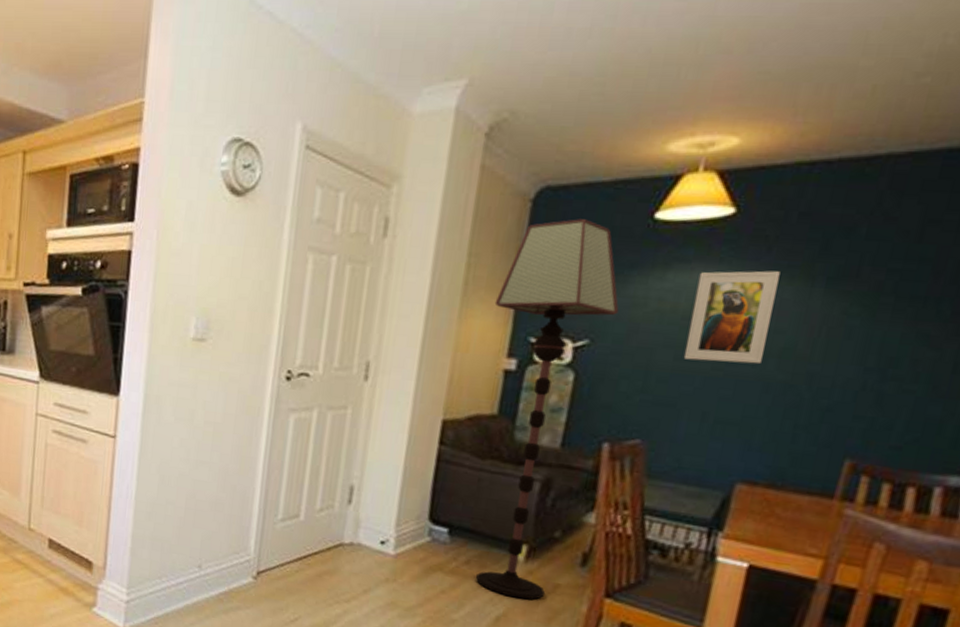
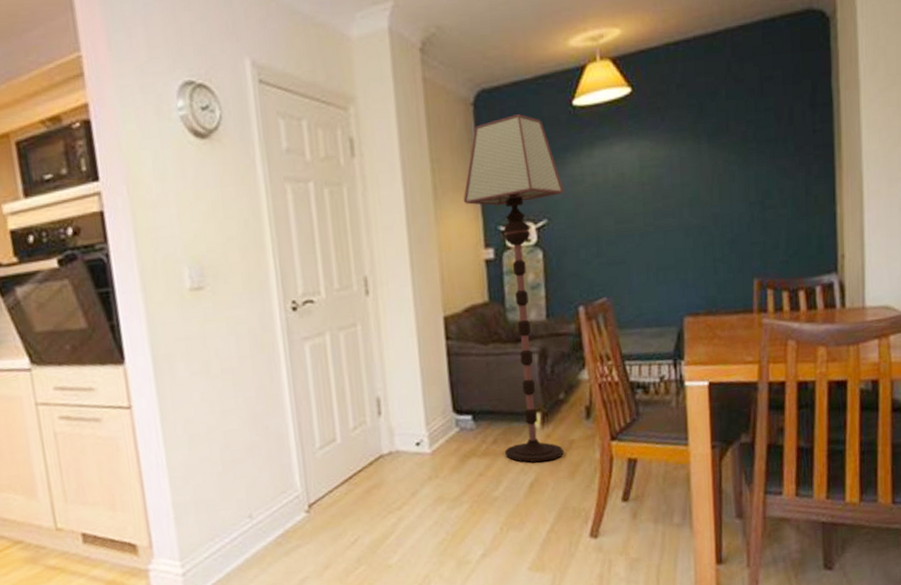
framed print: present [683,270,780,364] -> none [617,135,678,222]

